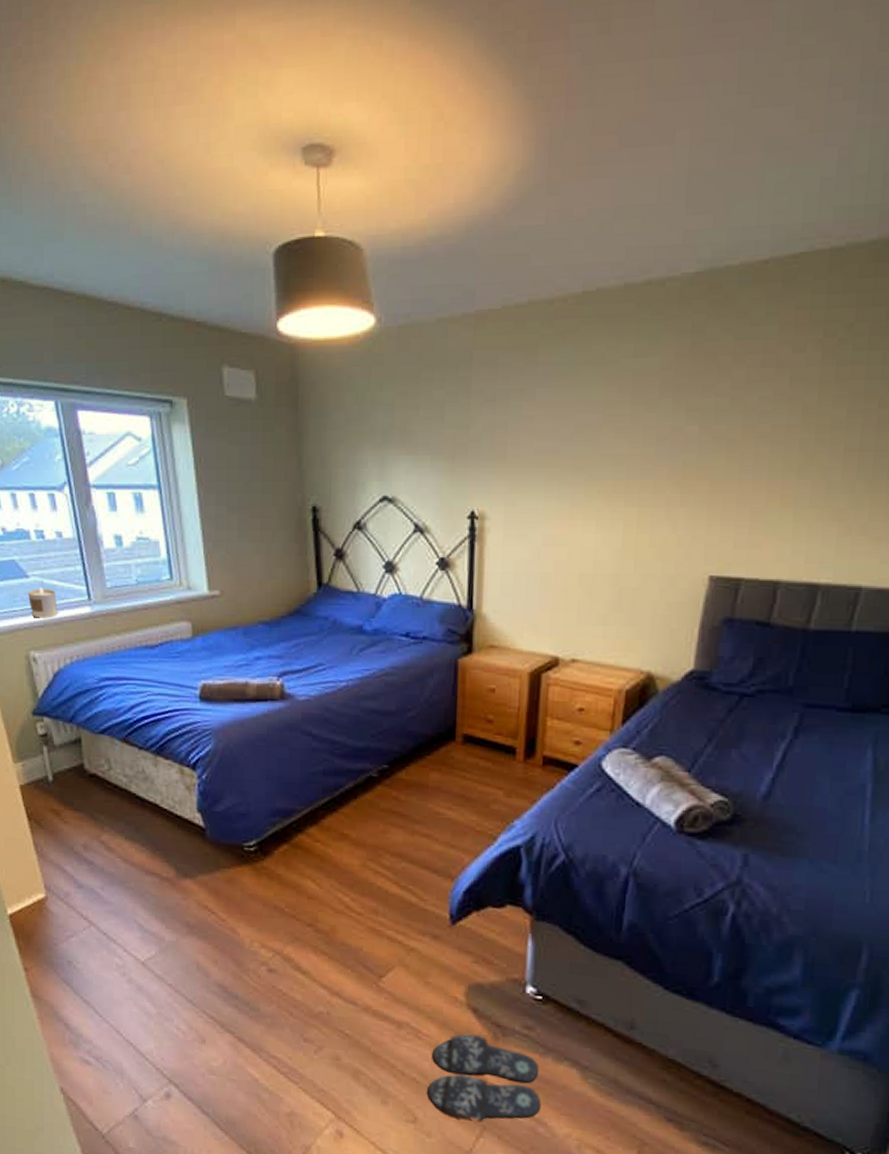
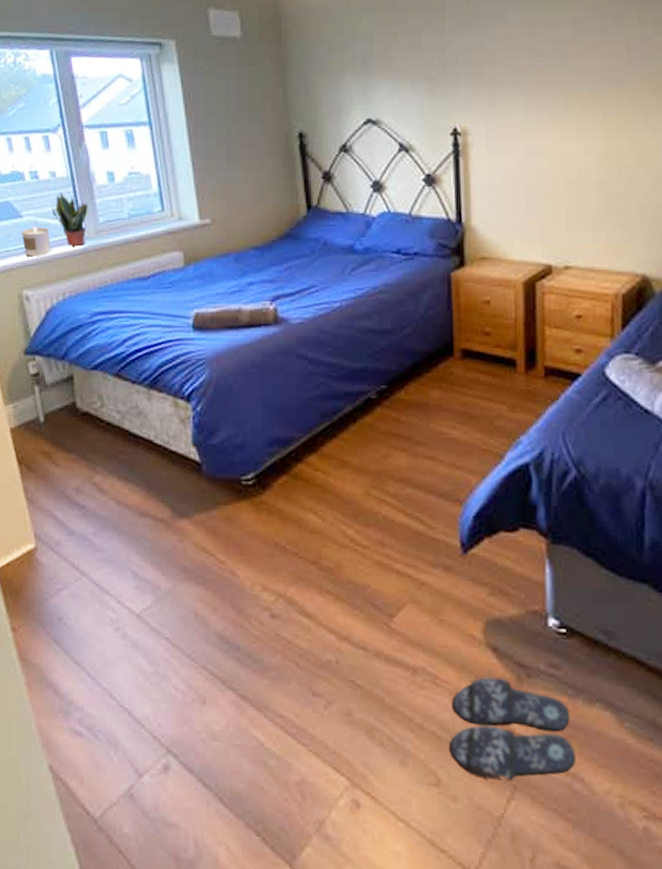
potted plant: none [58,553,95,611] -> present [51,192,88,247]

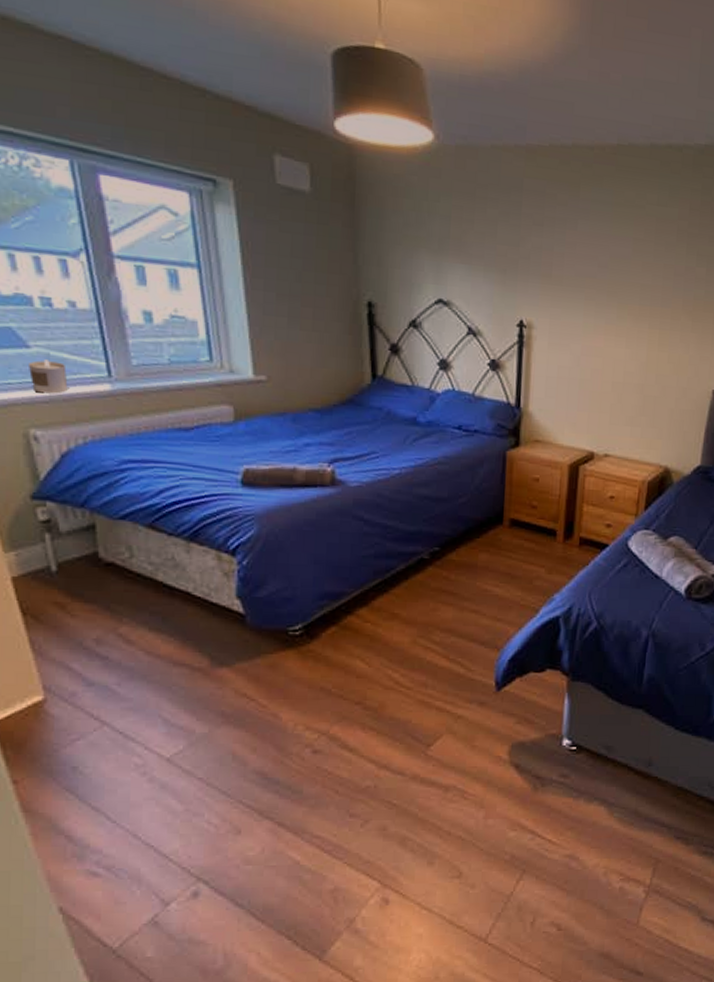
potted plant: present [51,192,88,247] -> none [69,325,118,389]
slippers: present [450,677,577,780] -> none [472,789,575,867]

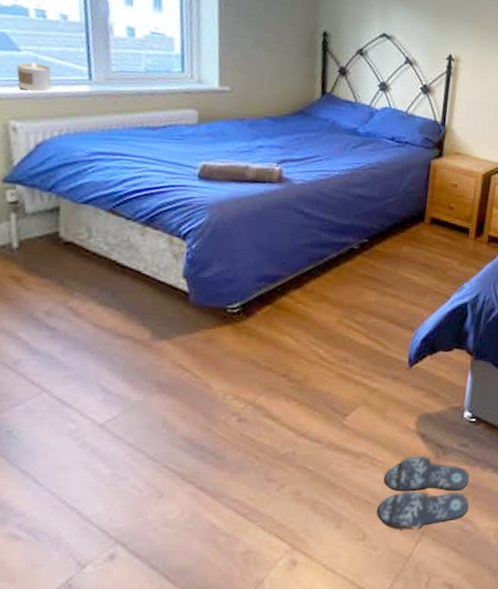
slippers: none [472,789,575,867] -> present [377,456,470,530]

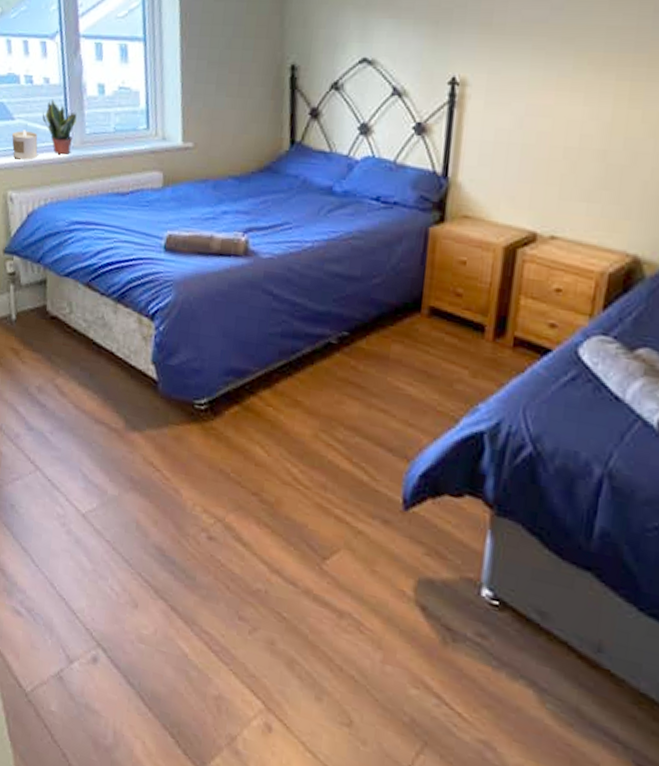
potted plant: none [57,35,101,90] -> present [42,99,77,156]
slippers: present [377,456,470,530] -> none [366,632,492,739]

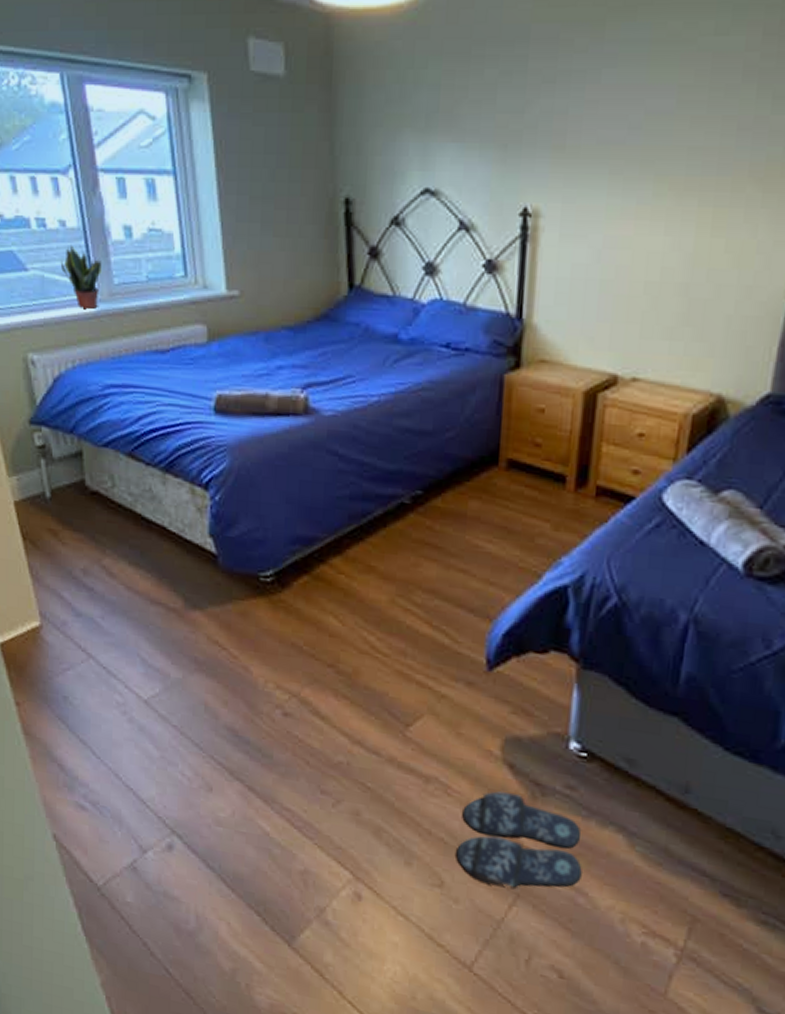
candle: present [11,130,38,160] -> none [26,282,59,317]
slippers: none [366,632,492,739] -> present [456,791,584,888]

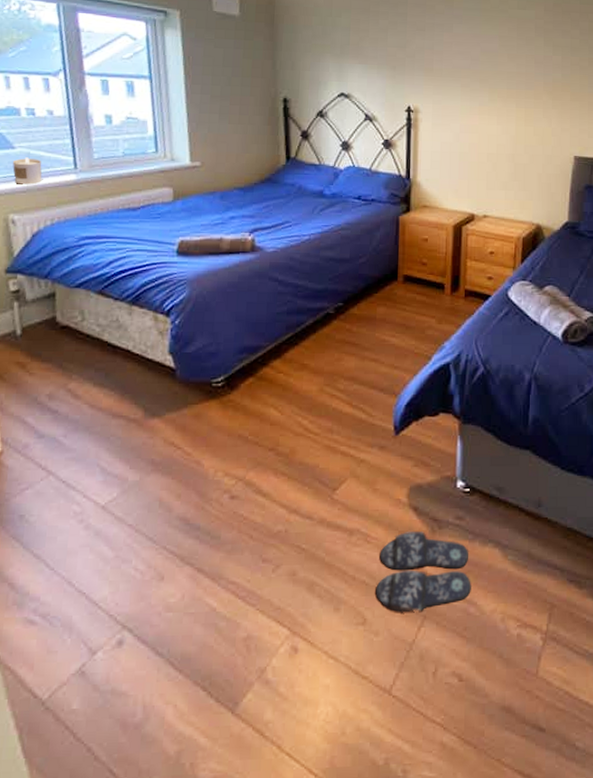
candle: none [26,282,59,317] -> present [12,157,42,185]
potted plant: present [60,245,102,310] -> none [46,129,84,179]

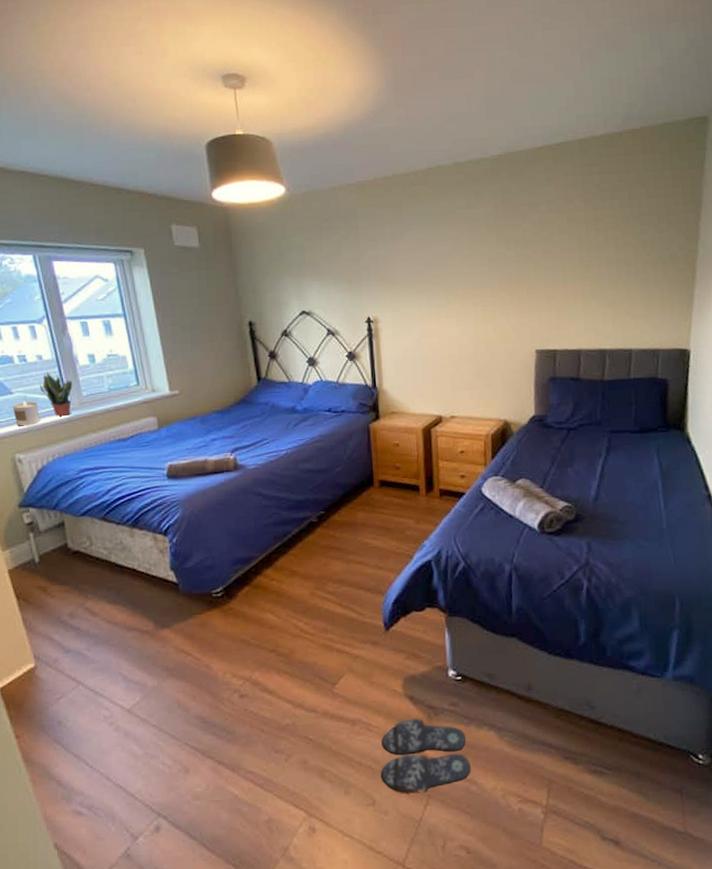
potted plant: none [46,129,84,179] -> present [39,372,73,417]

